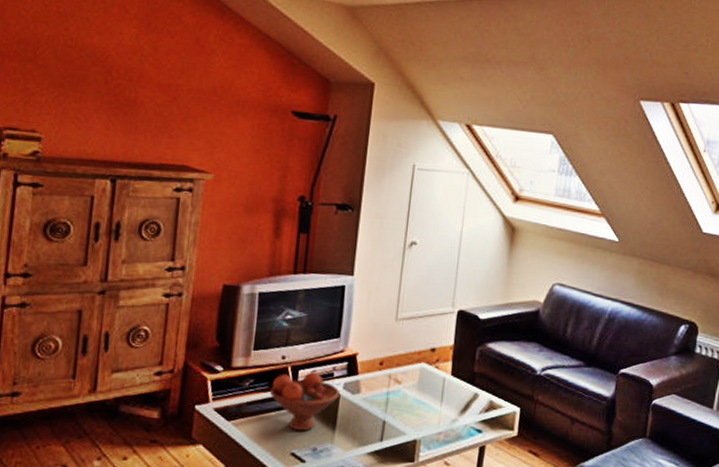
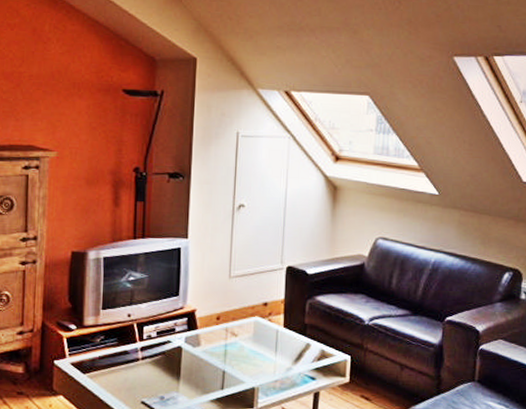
fruit bowl: present [269,372,340,431] -> none [118,328,182,382]

